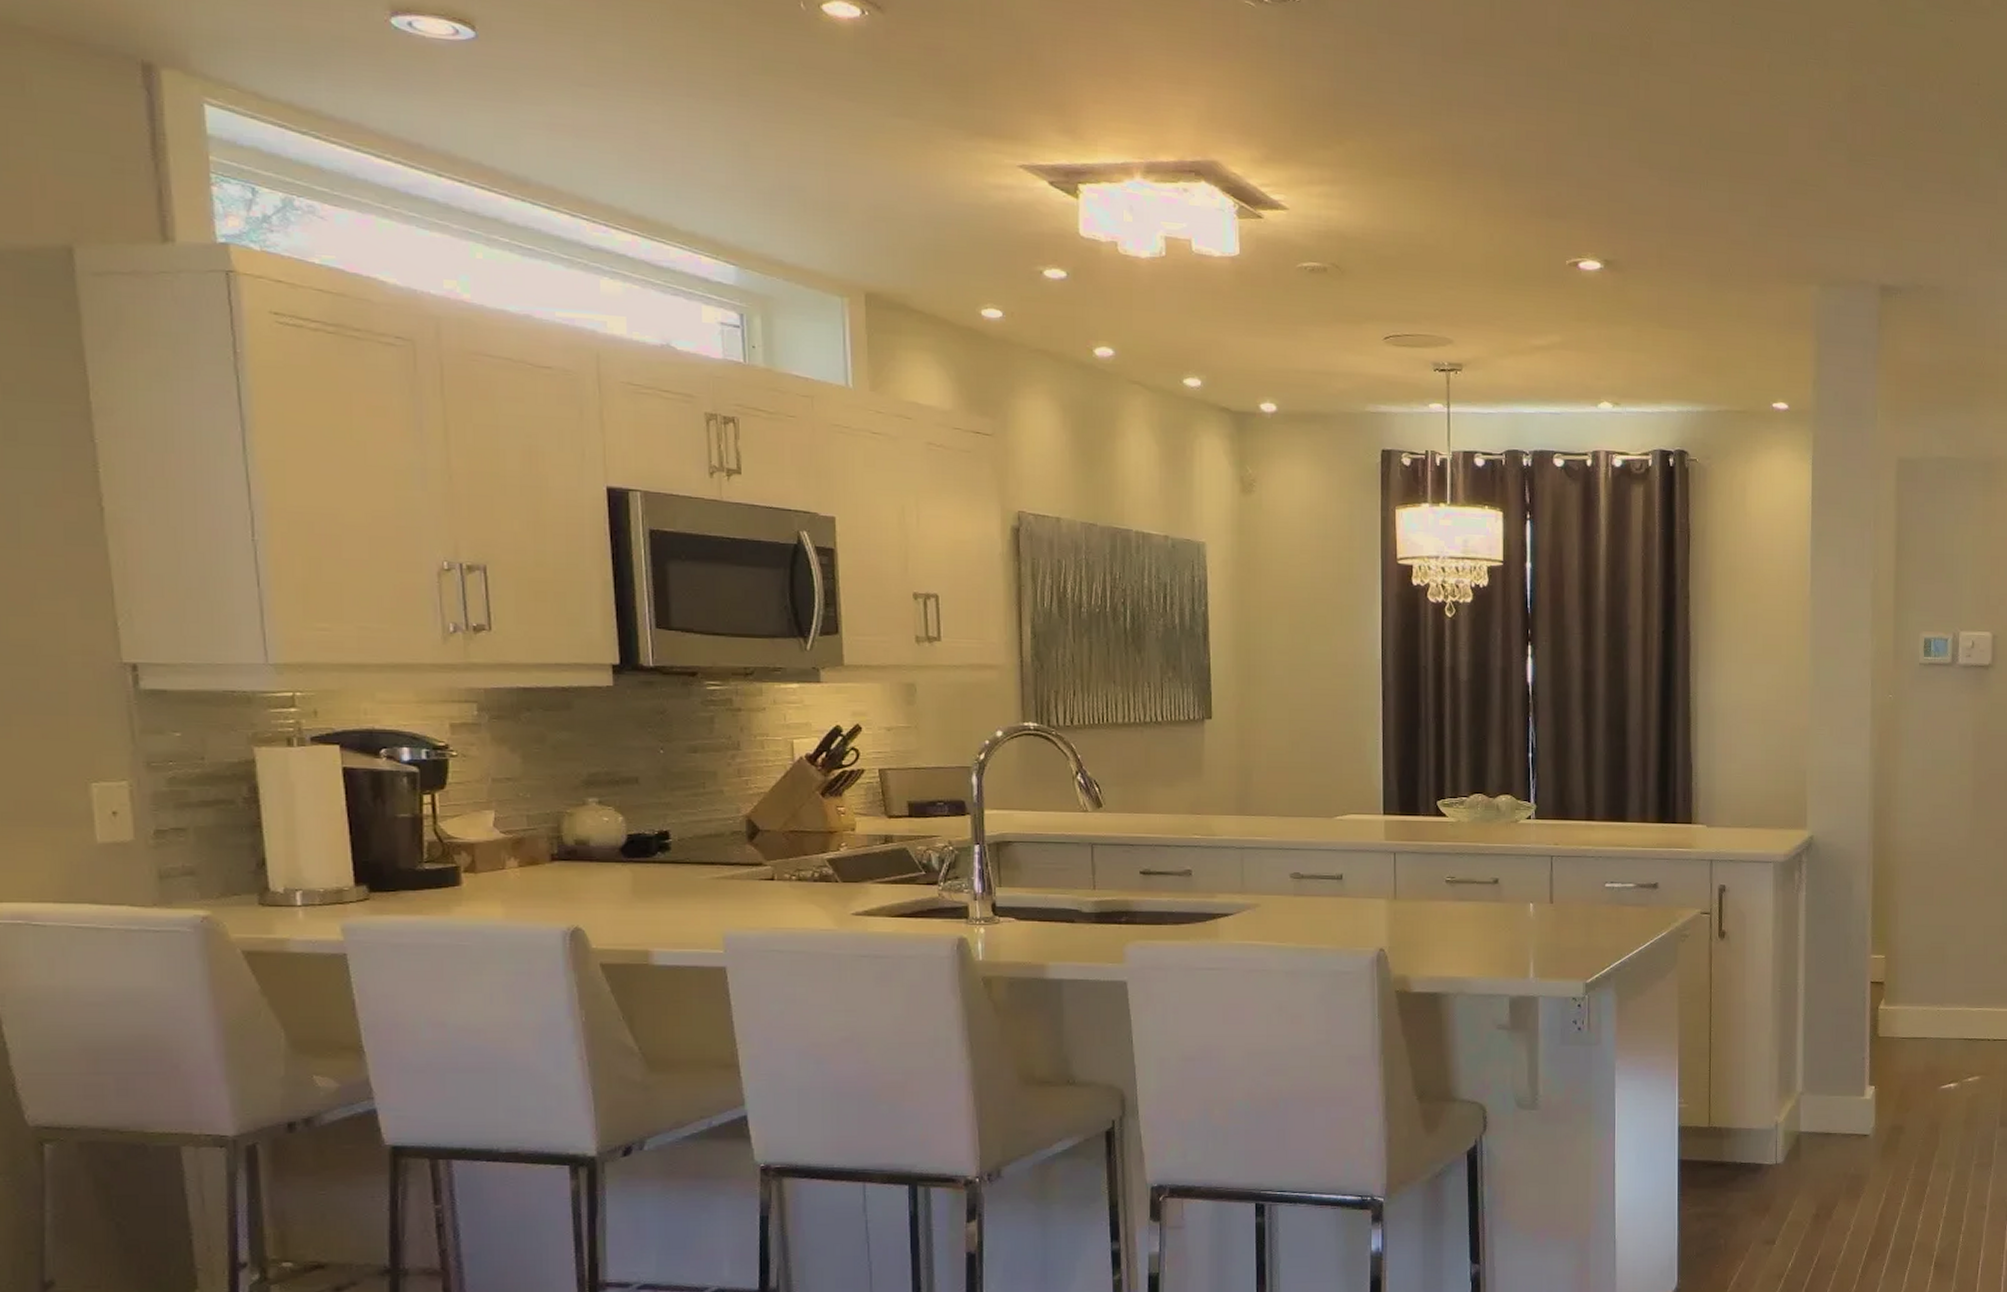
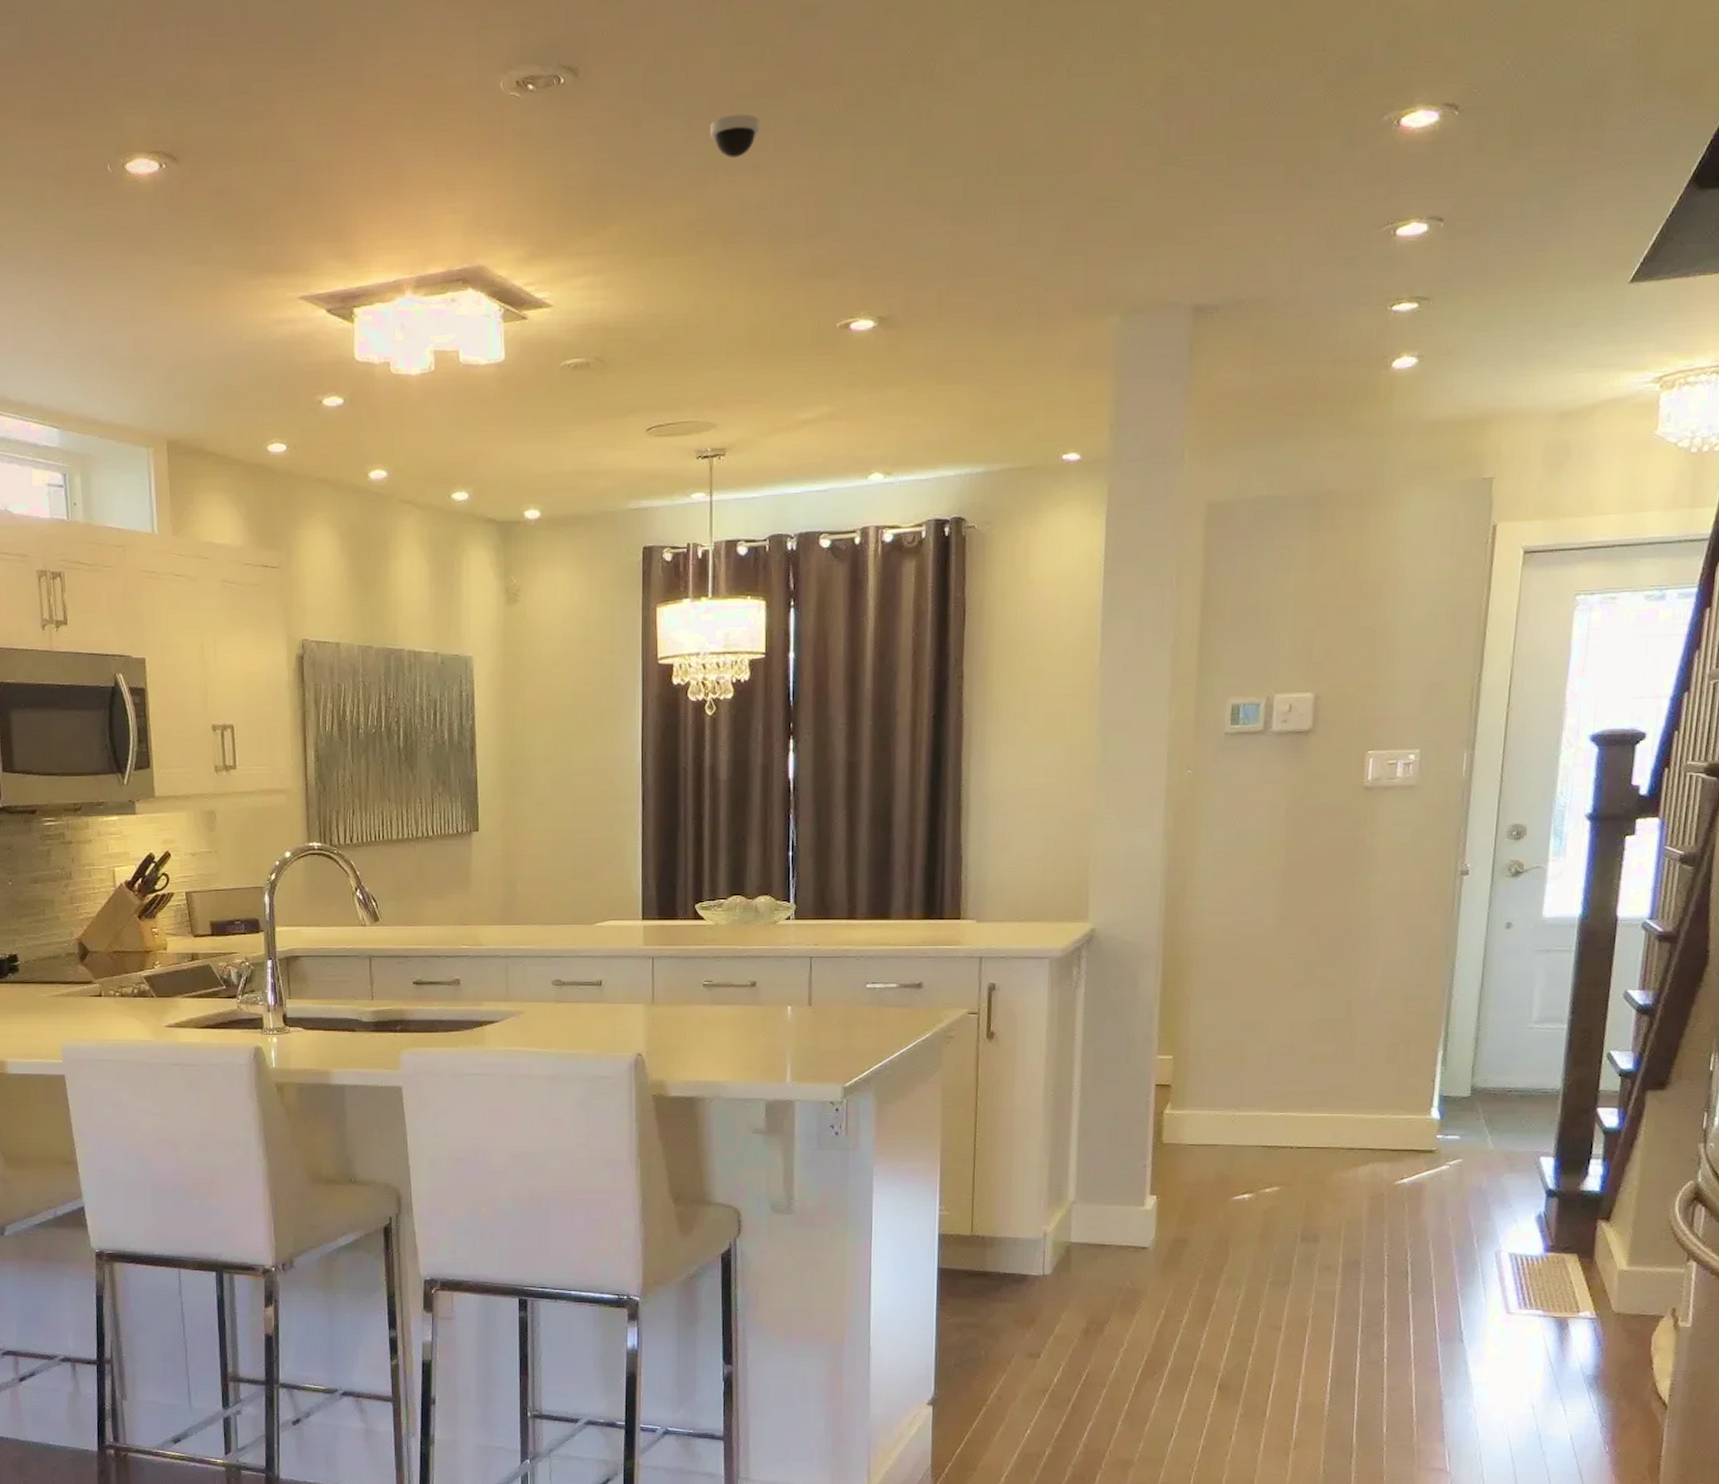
dome security camera: none [1443,56,1492,96] -> present [709,114,761,158]

